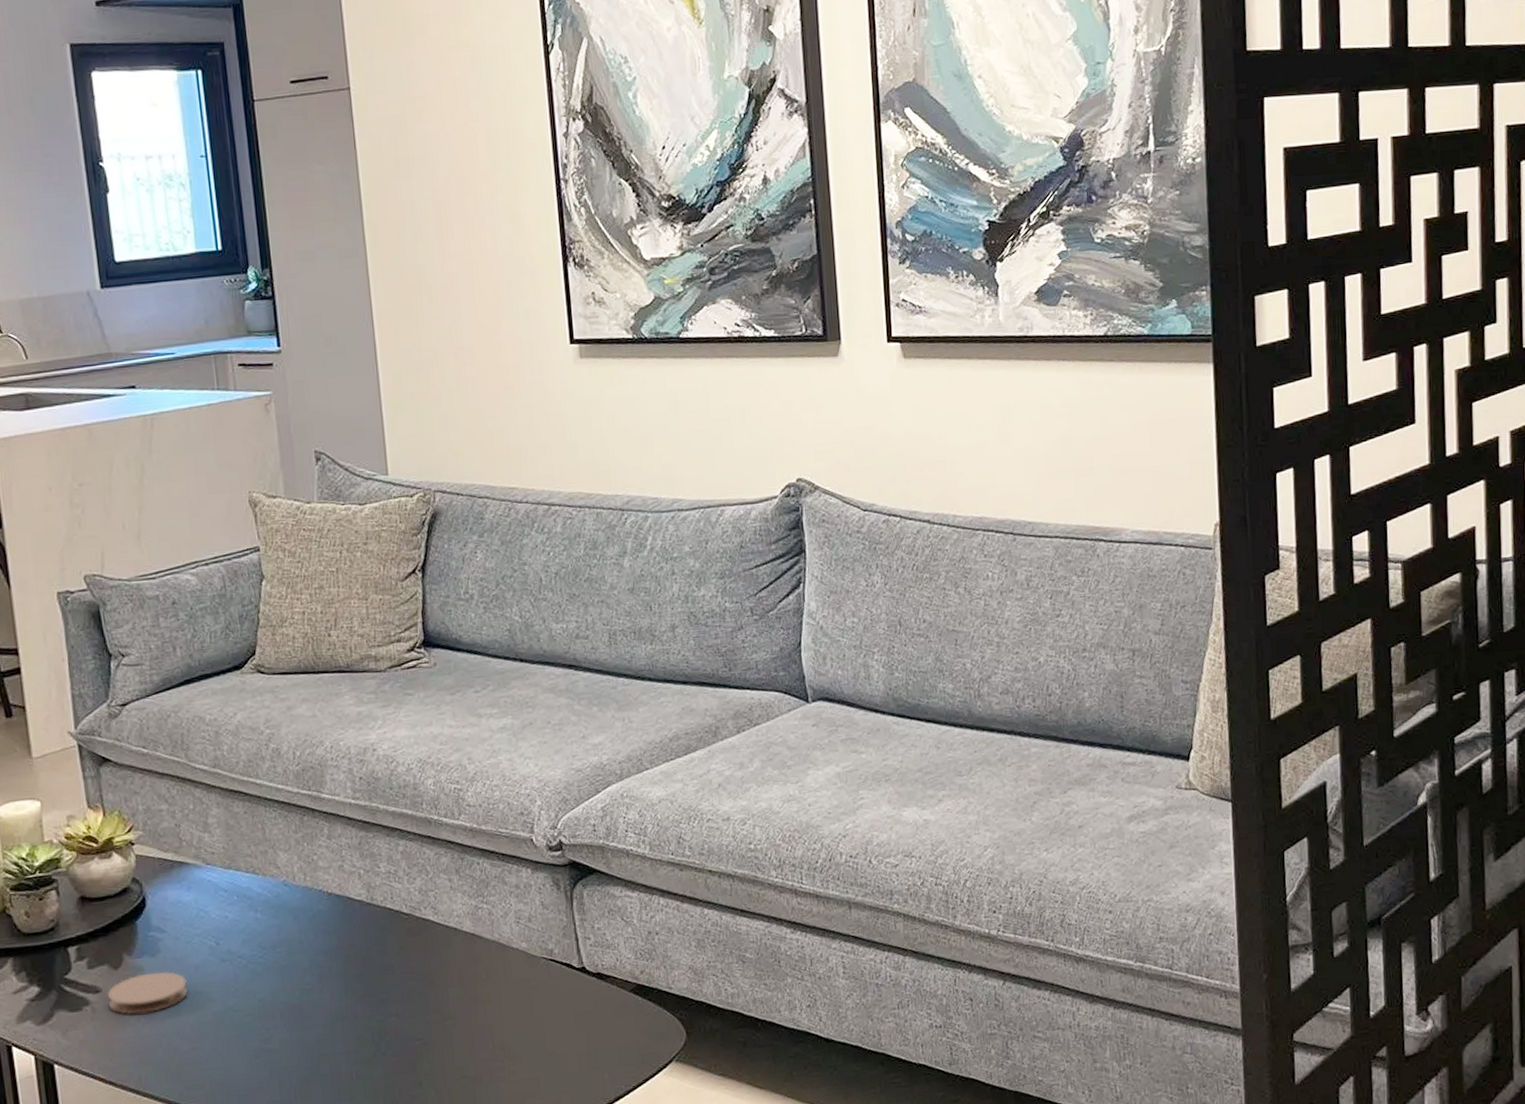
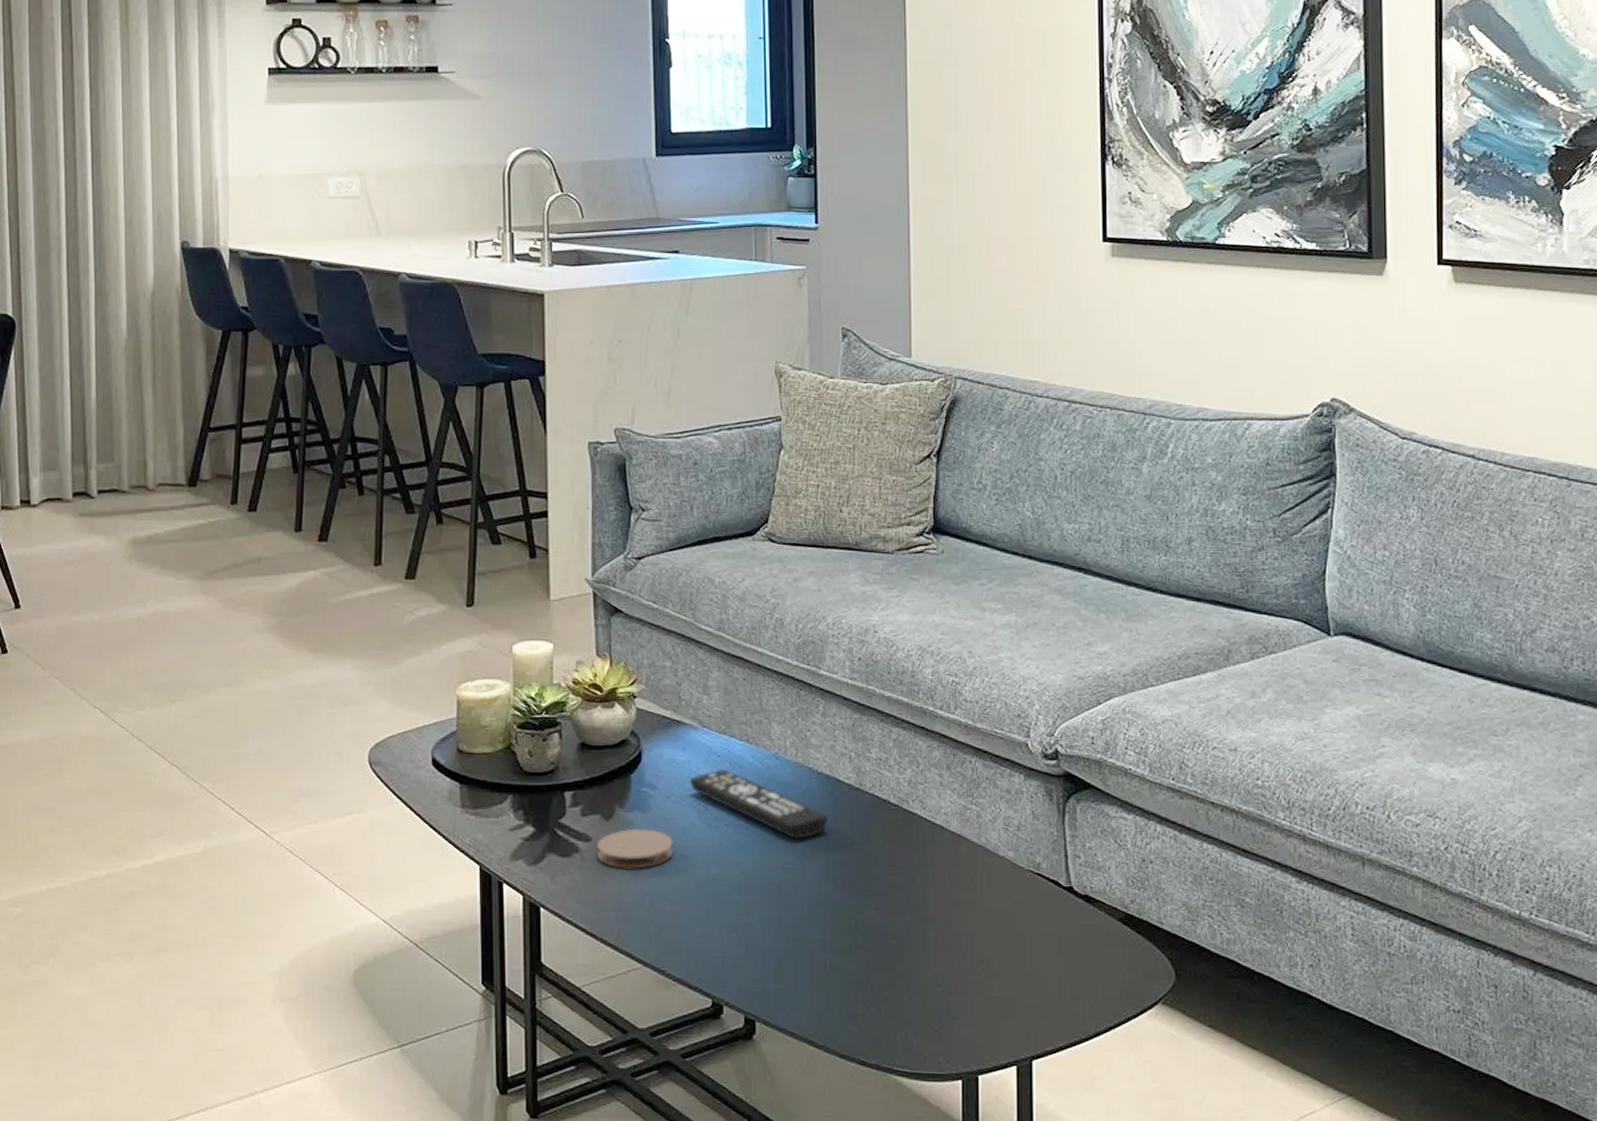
remote control: none [198,903,343,960] -> present [689,769,828,839]

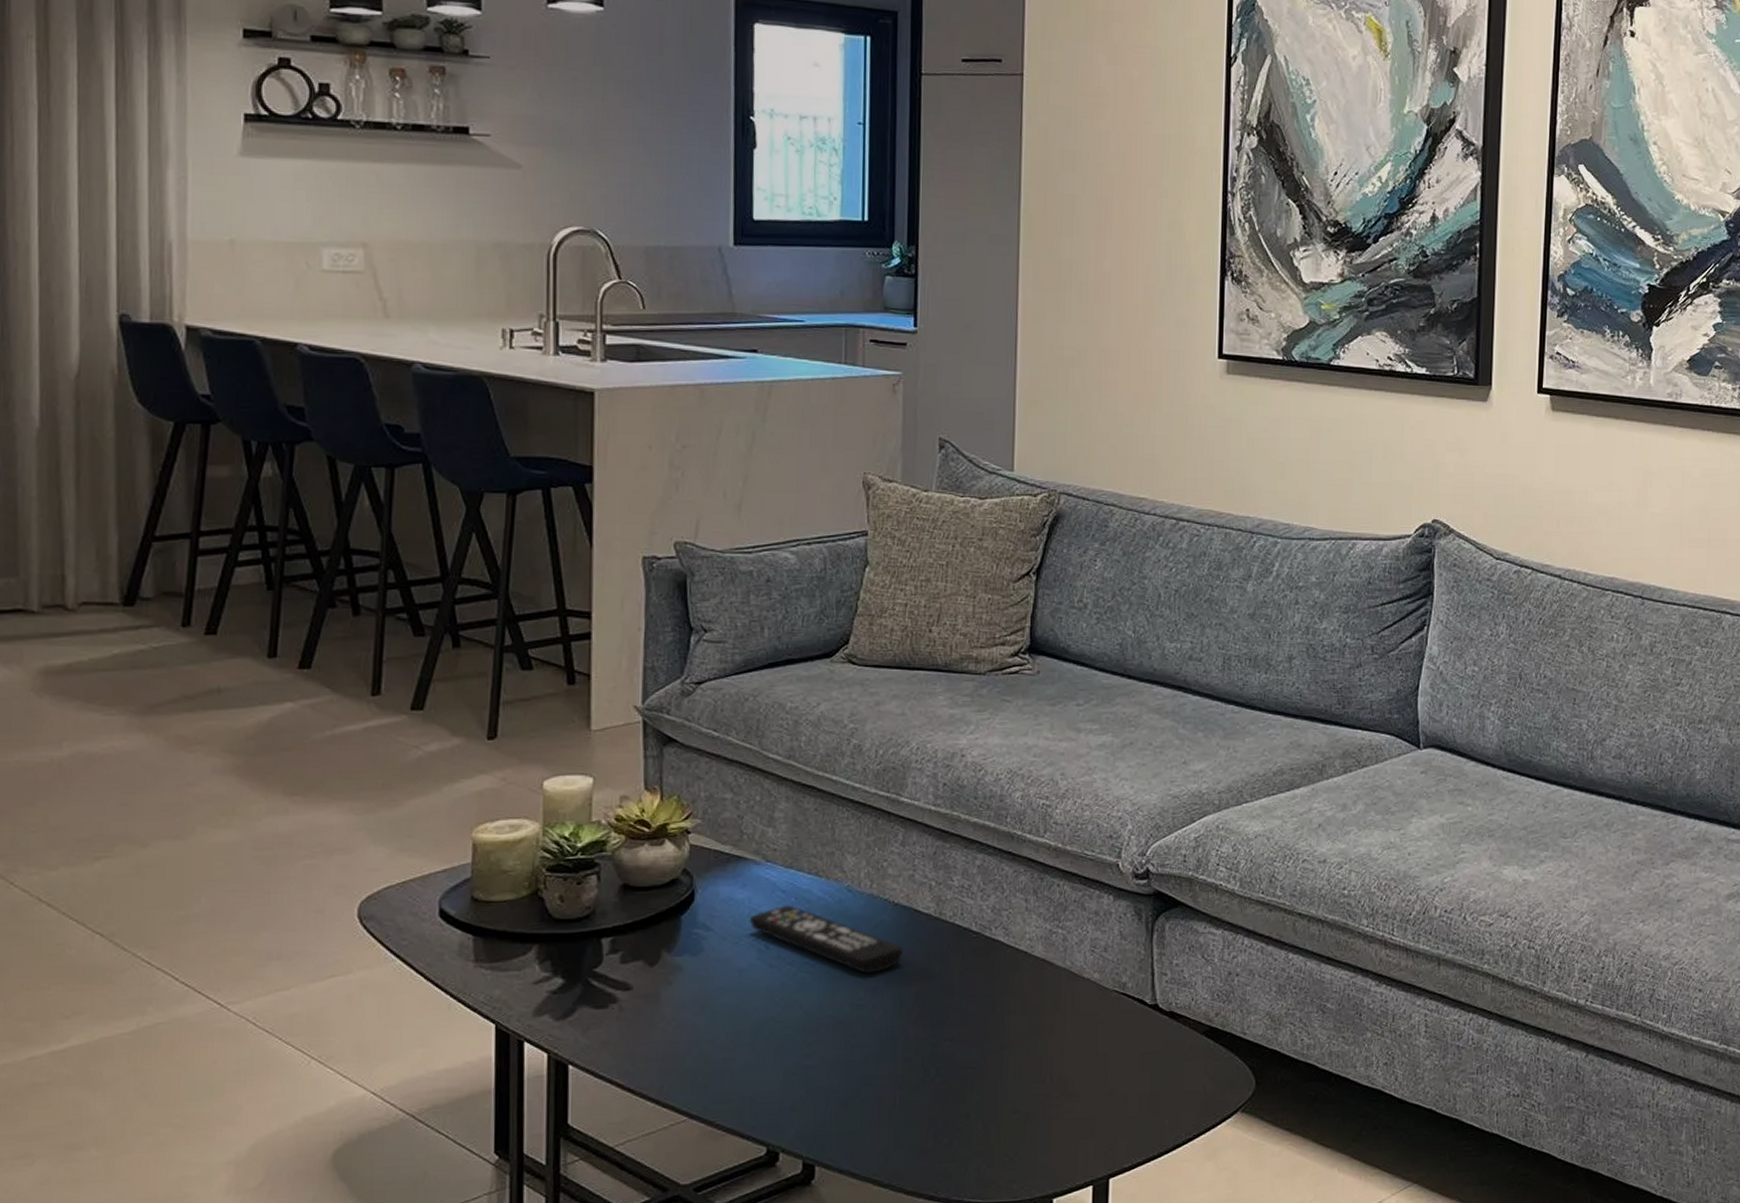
coaster: present [597,828,673,869] -> none [639,973,728,1017]

